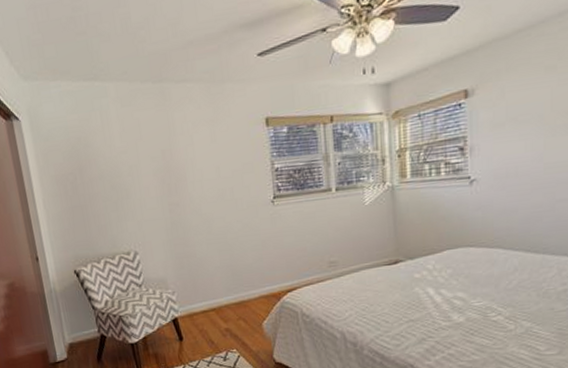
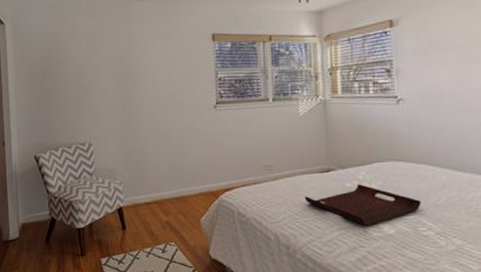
serving tray: none [371,274,491,316] -> present [304,184,421,226]

